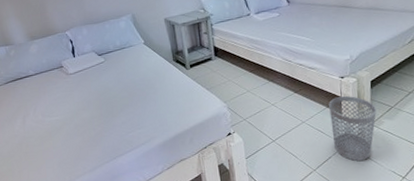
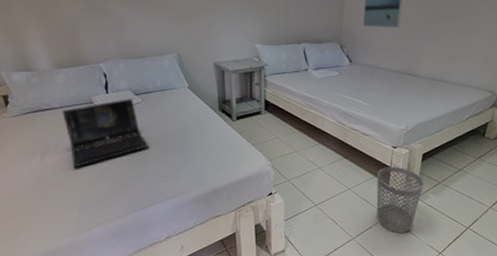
laptop: none [37,58,115,127] -> present [62,98,149,168]

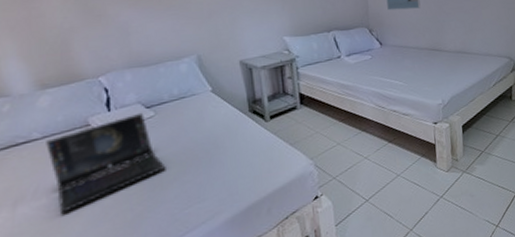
wastebasket: present [376,166,423,234] -> none [423,142,469,214]

